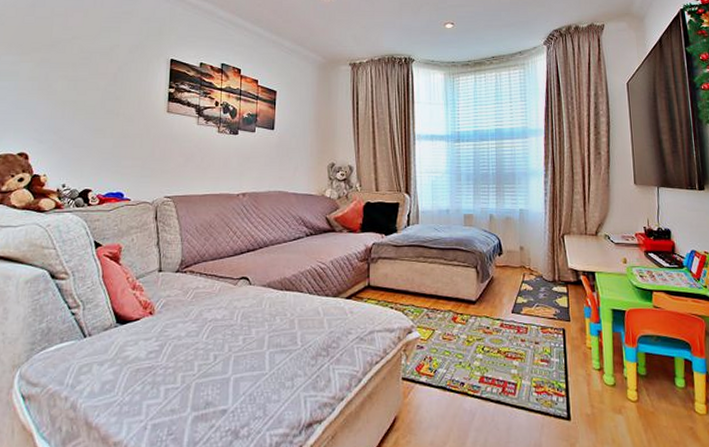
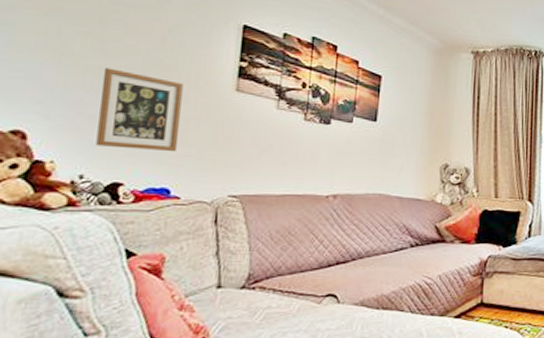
picture frame: none [73,101,130,164] -> present [96,68,183,152]

